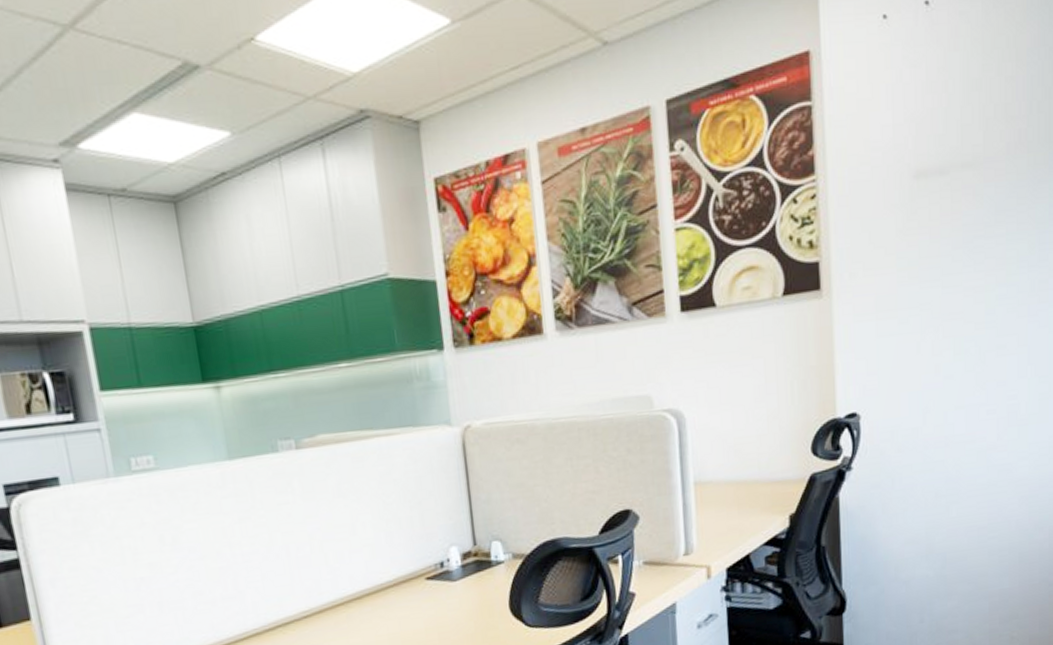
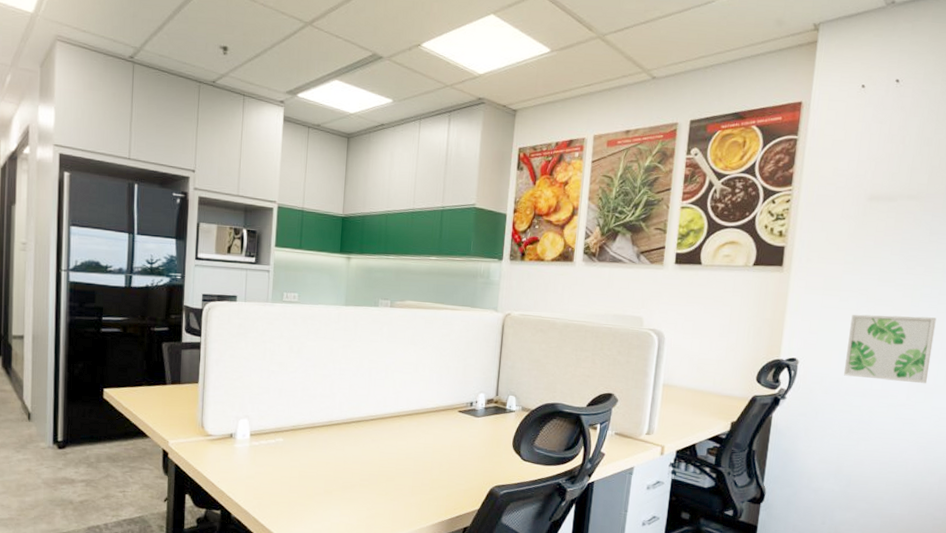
wall art: none [916,324,1019,424] -> present [844,314,937,384]

